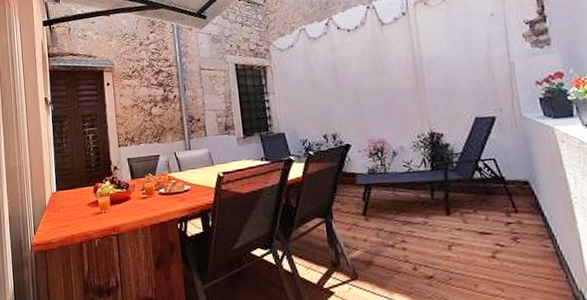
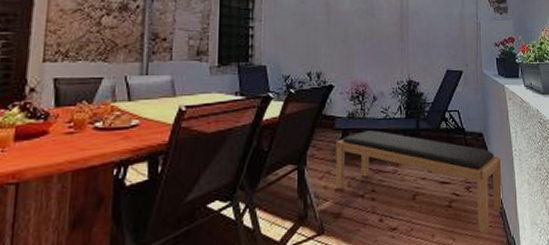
bench: none [359,184,565,287] -> present [336,130,504,235]

